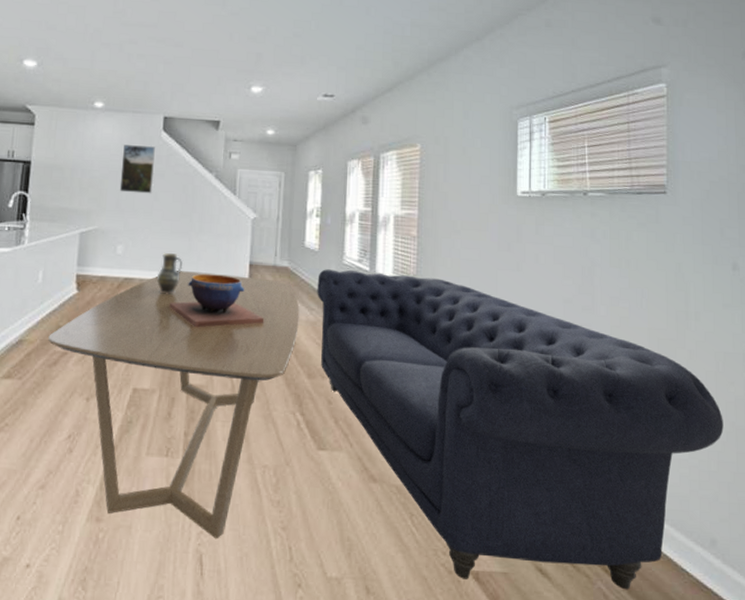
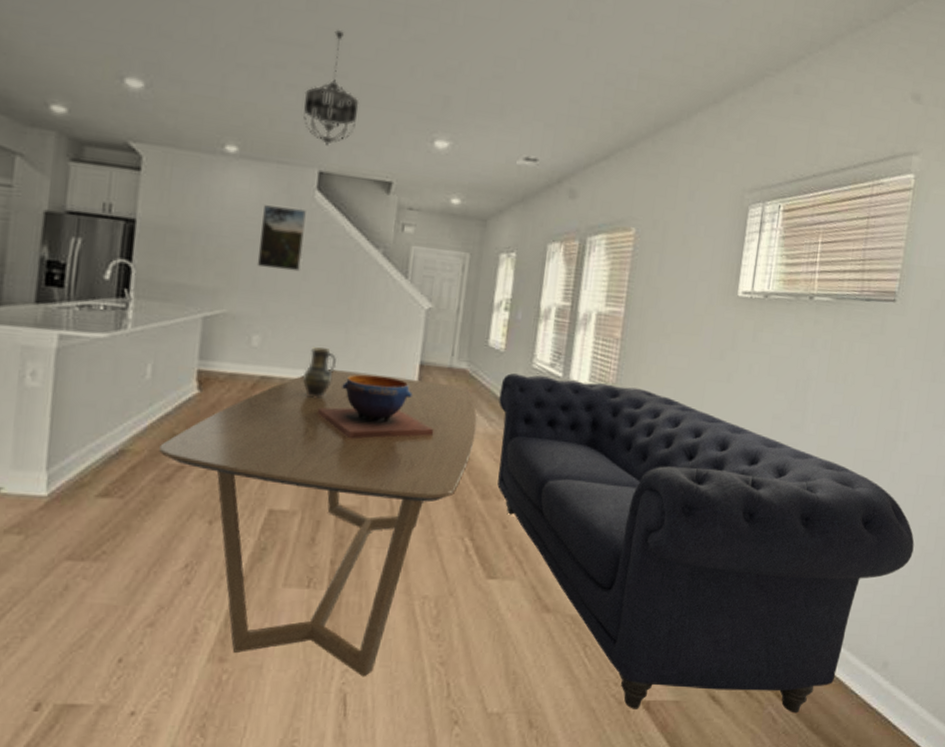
chandelier: none [151,12,192,97] -> present [303,29,359,146]

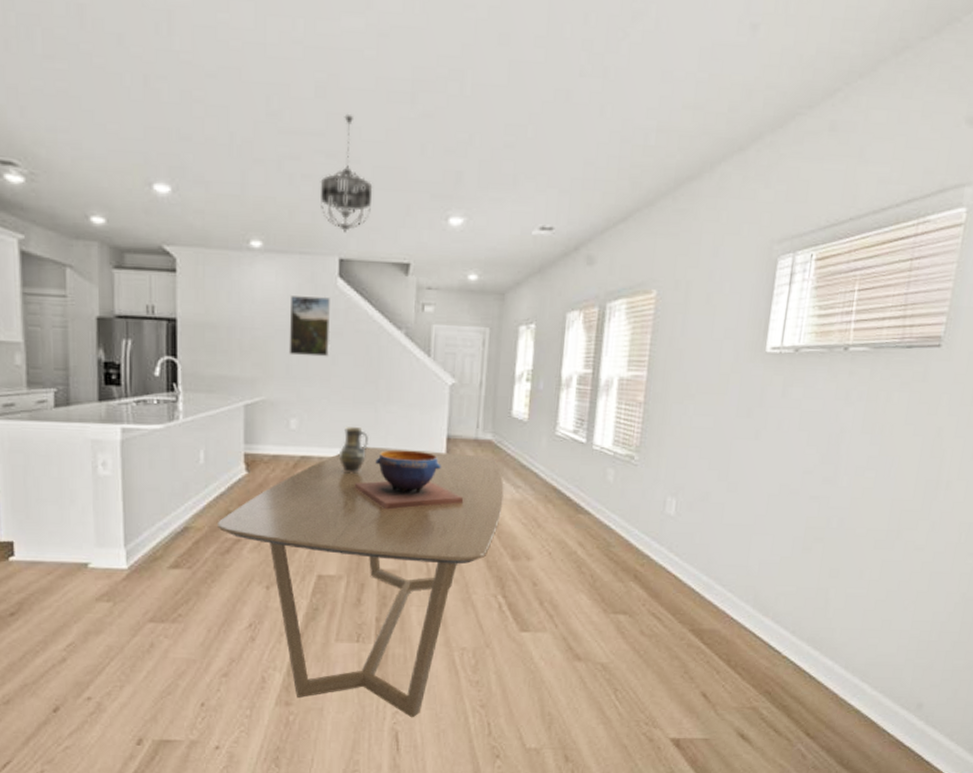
sofa: present [497,373,915,714] -> none [524,442,955,750]

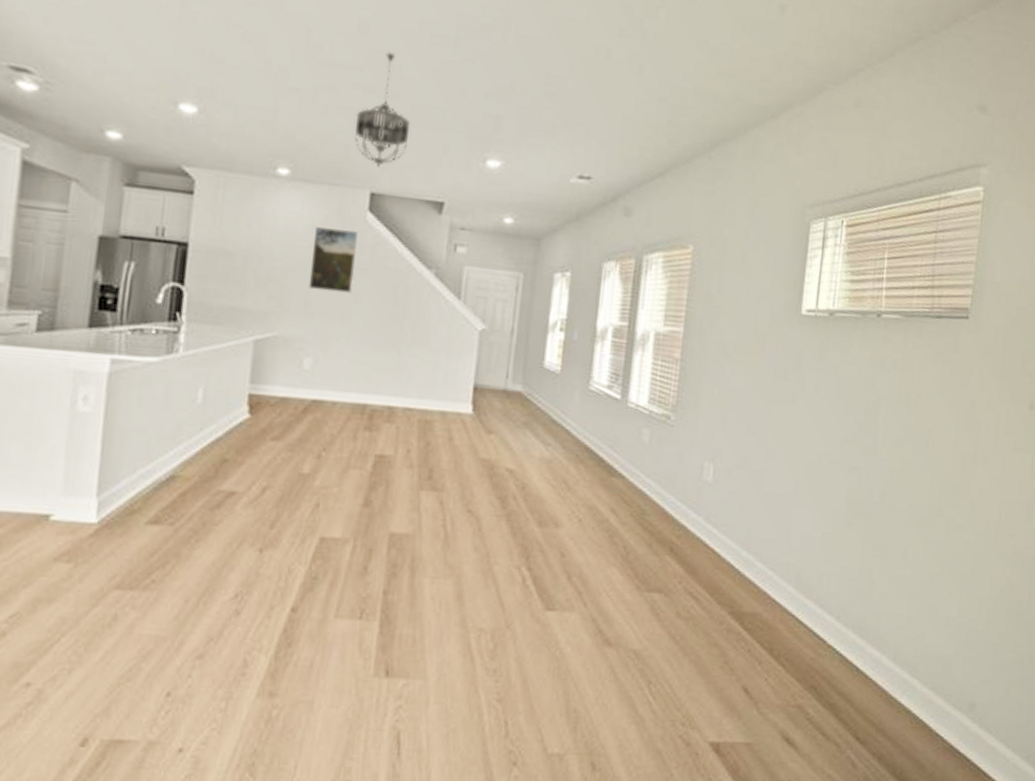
dining table: present [218,447,504,718] -> none [210,393,533,714]
vase: present [338,427,368,474] -> none [354,370,389,423]
decorative bowl: present [355,449,464,510] -> none [370,397,489,465]

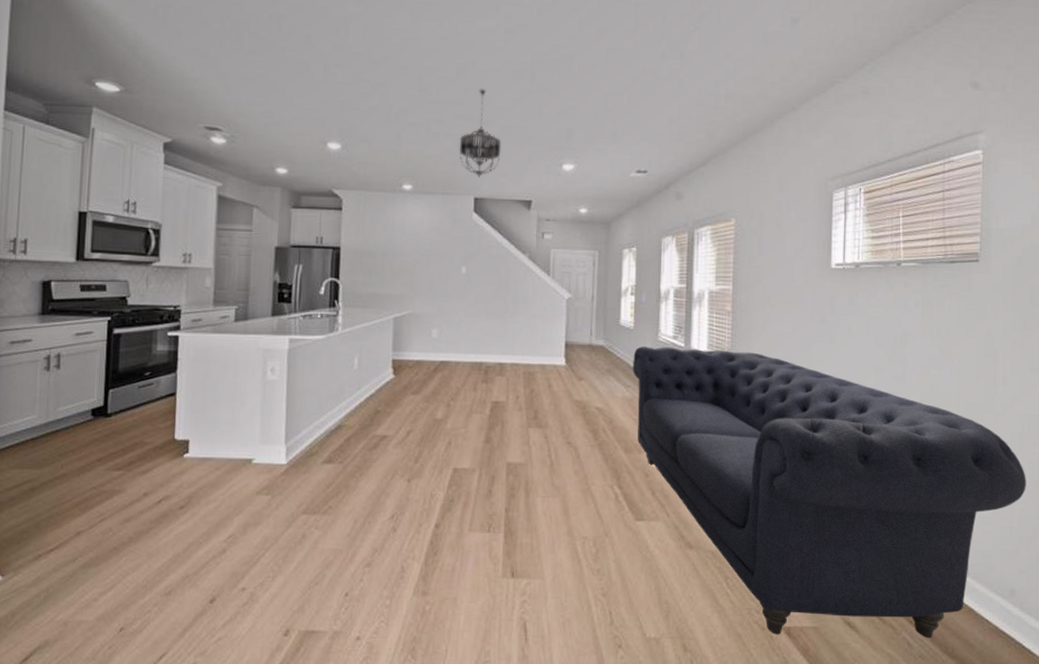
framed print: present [308,227,358,294] -> none [432,227,467,277]
sofa: none [555,396,999,758] -> present [633,346,1026,639]

